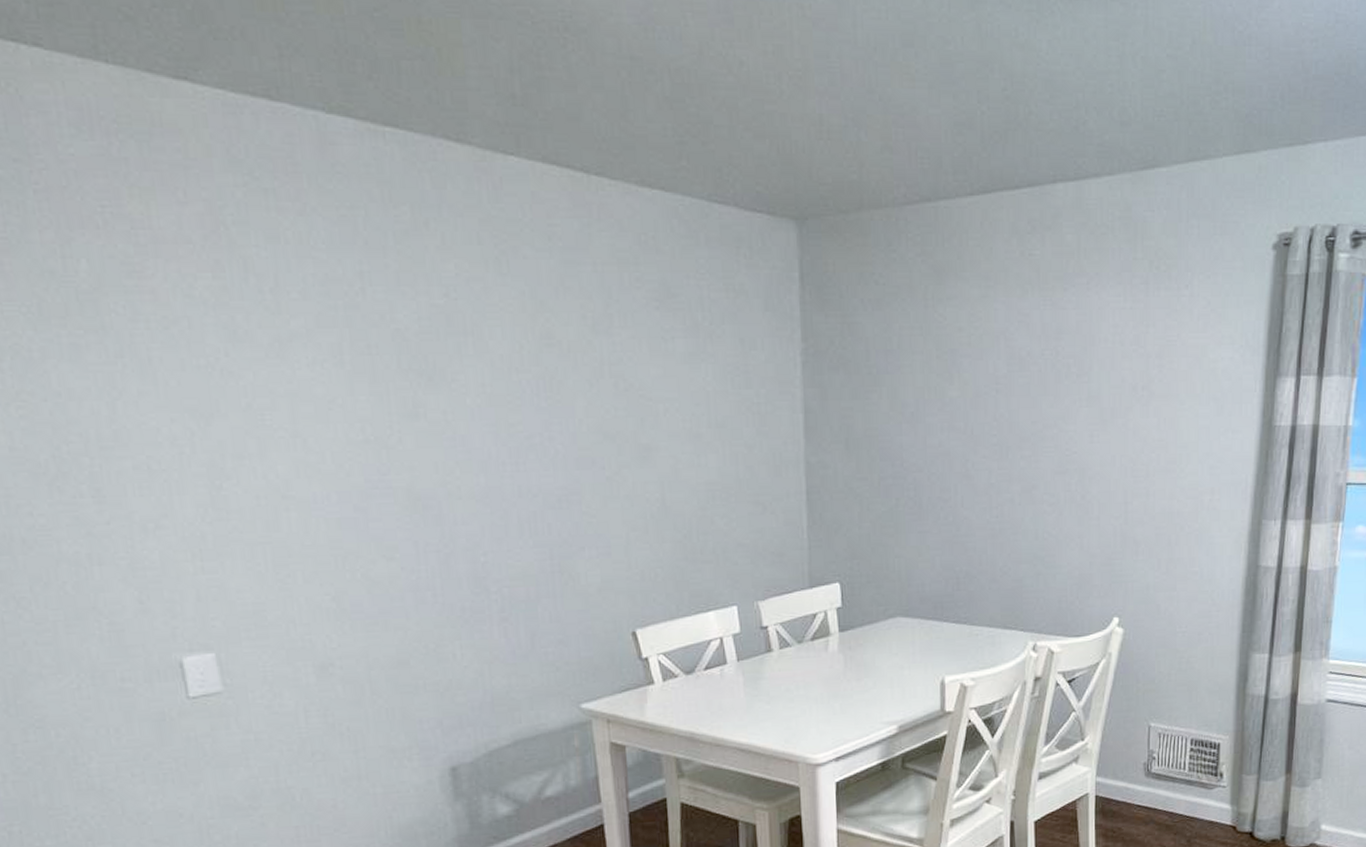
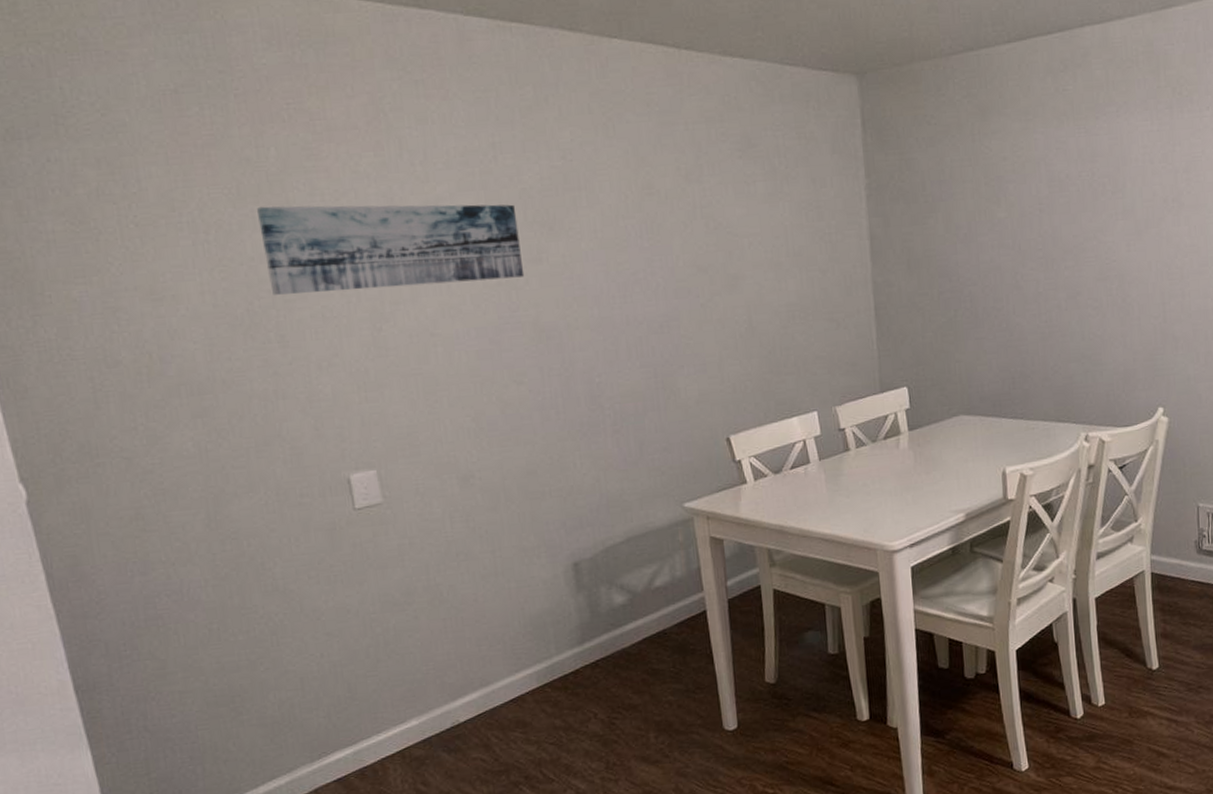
wall art: none [64,331,398,440] -> present [257,204,525,295]

